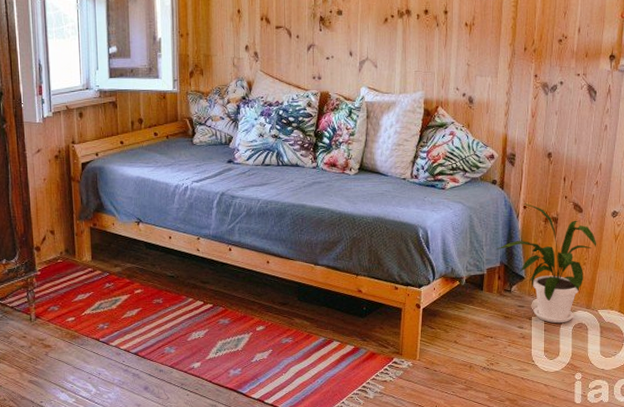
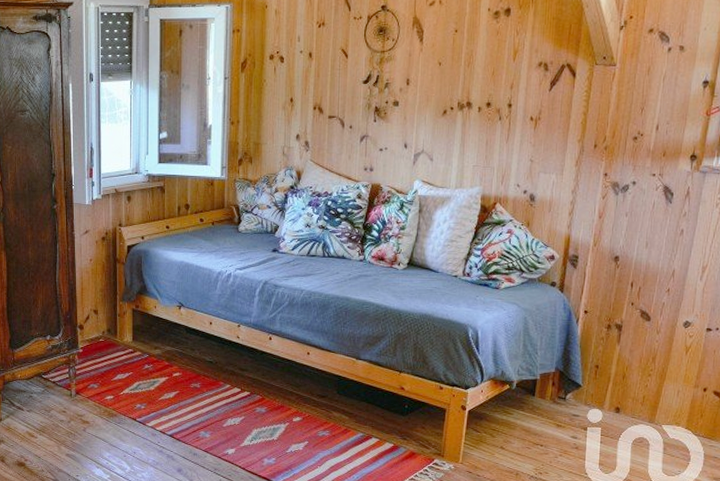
house plant: present [496,203,597,324] -> none [552,308,665,436]

